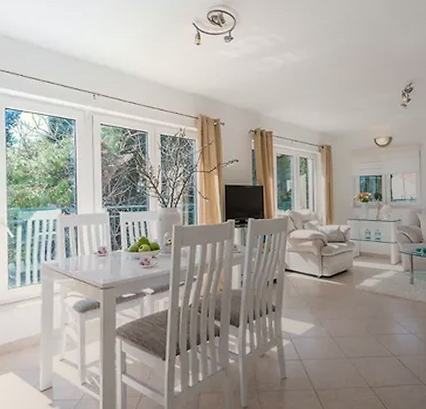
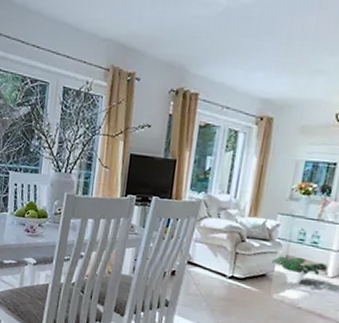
potted plant: none [350,253,392,274] -> present [272,255,328,284]

